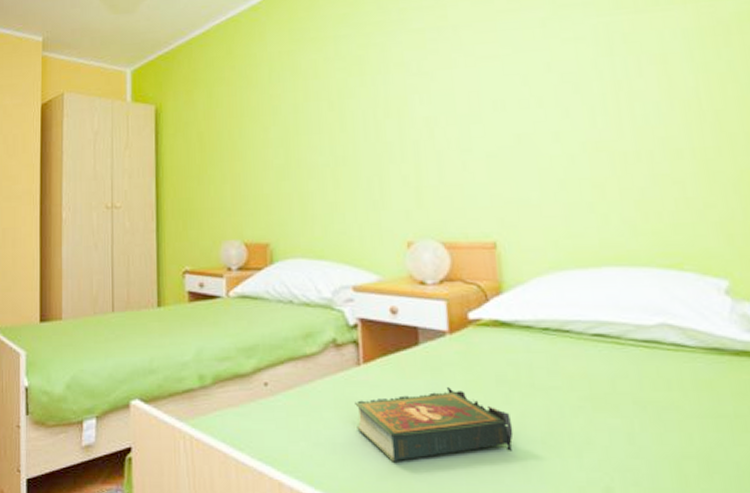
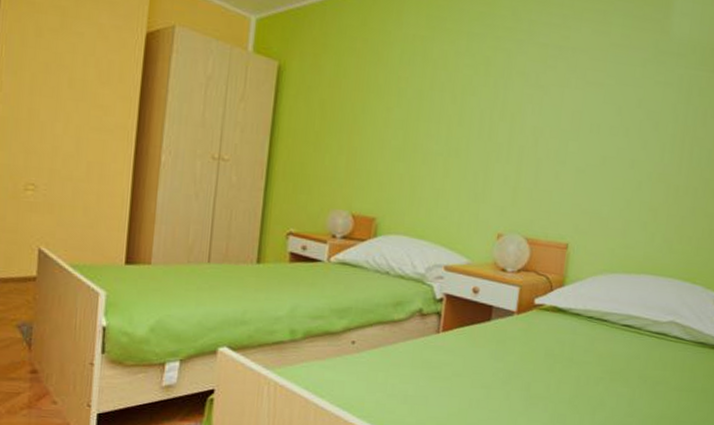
book: present [355,386,514,462] -> none [427,355,551,413]

